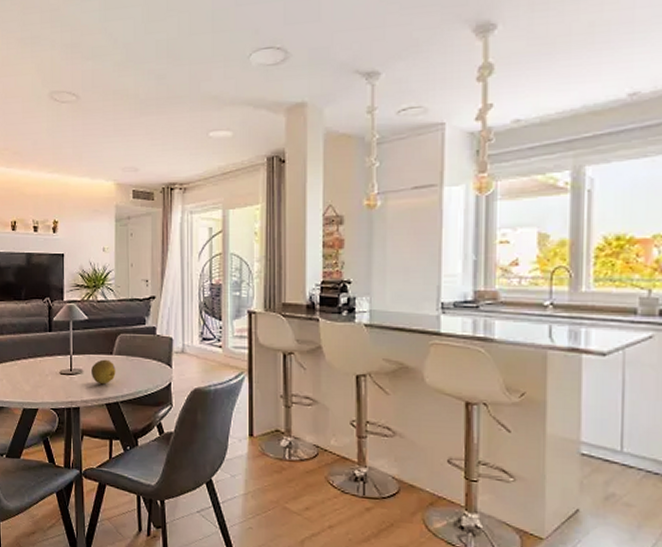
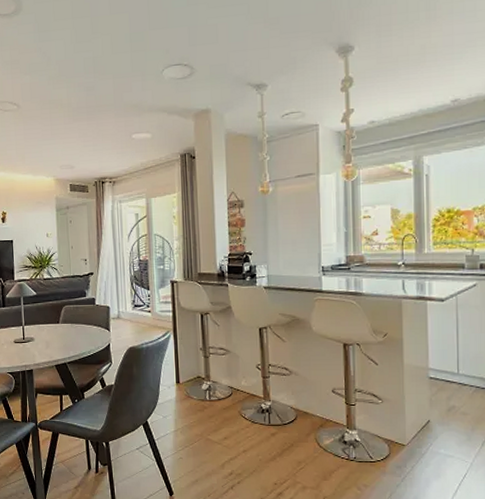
fruit: present [92,359,116,385] -> none [41,328,63,349]

